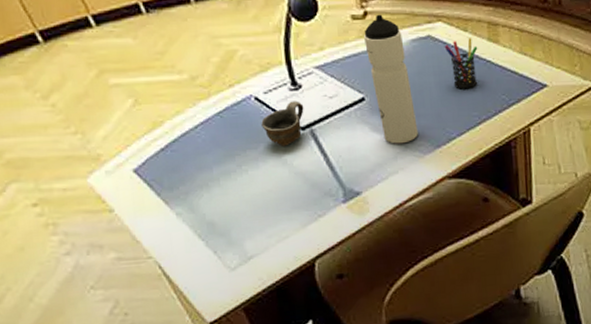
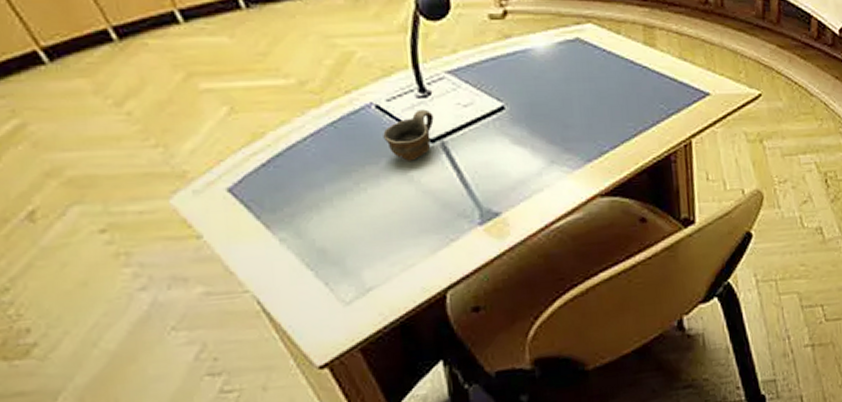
water bottle: present [364,14,418,144] -> none [503,14,566,158]
pen holder: present [444,38,478,89] -> none [594,41,633,98]

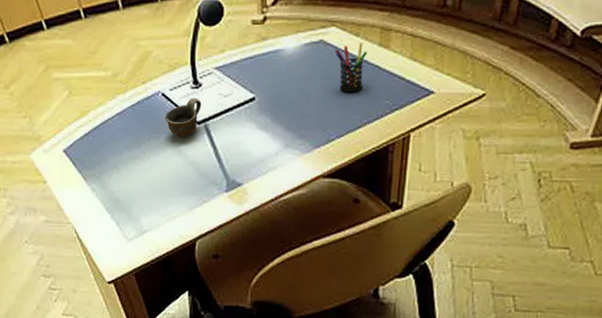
pen holder: none [594,41,633,98] -> present [334,43,368,93]

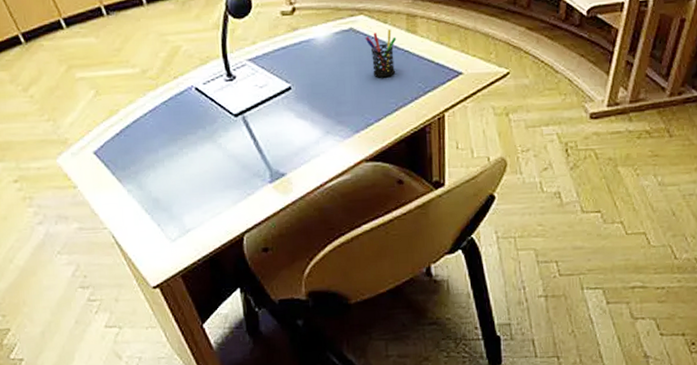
cup: present [165,98,202,138] -> none [200,90,237,132]

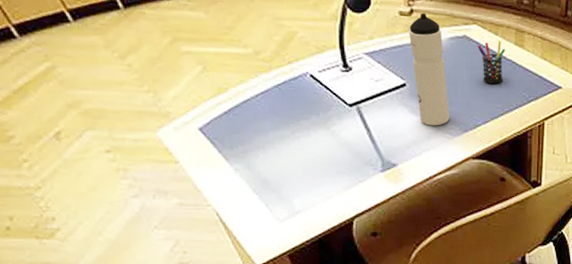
water bottle: none [292,9,339,130] -> present [409,13,450,126]

